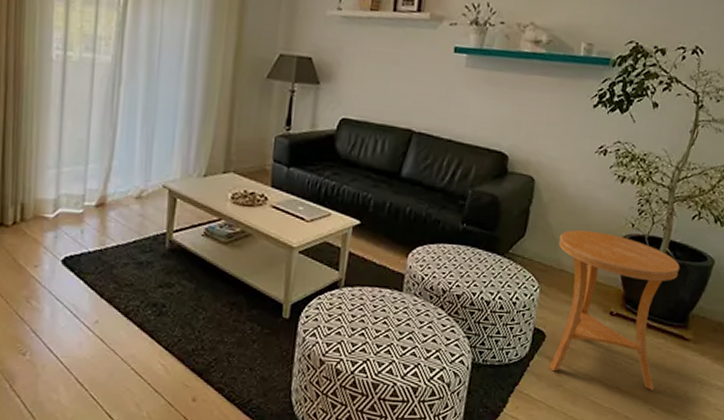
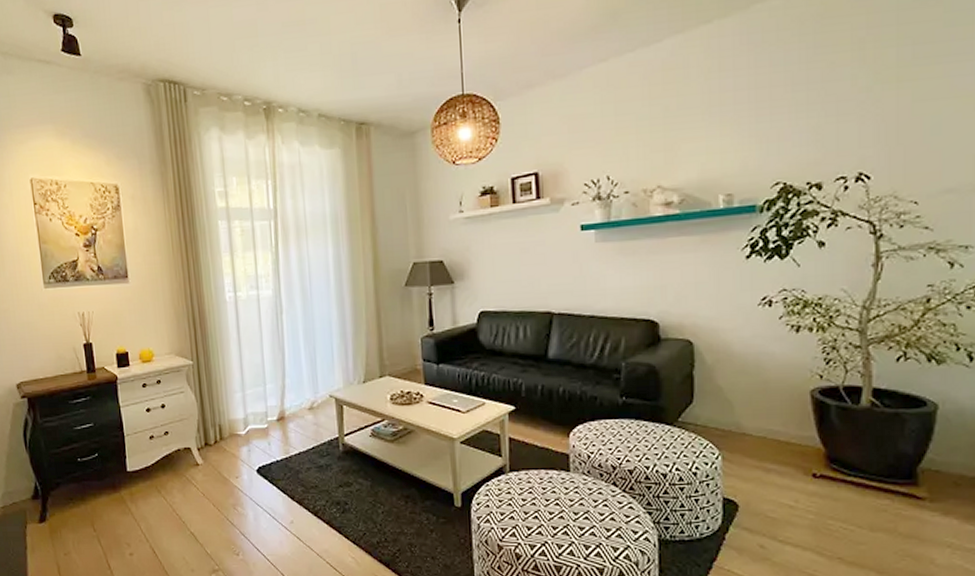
side table: present [549,230,680,390] -> none [733,388,893,559]

